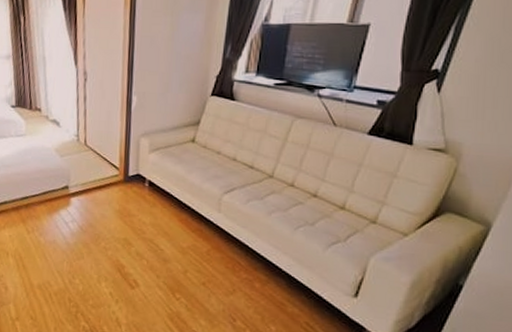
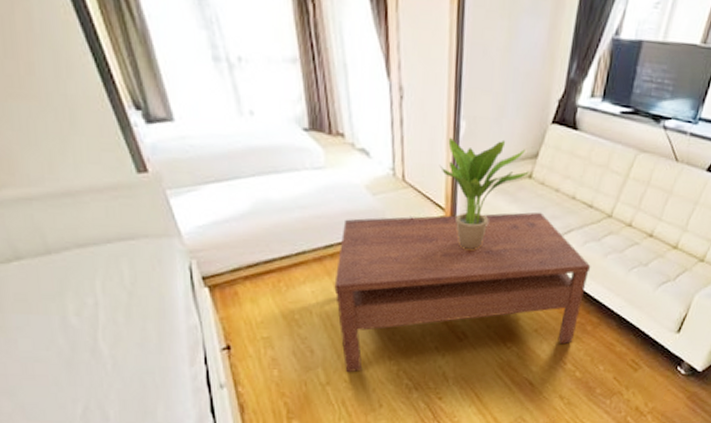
coffee table: none [27,172,255,311] -> present [334,212,591,373]
potted plant: none [114,110,192,204] -> present [439,138,529,249]

